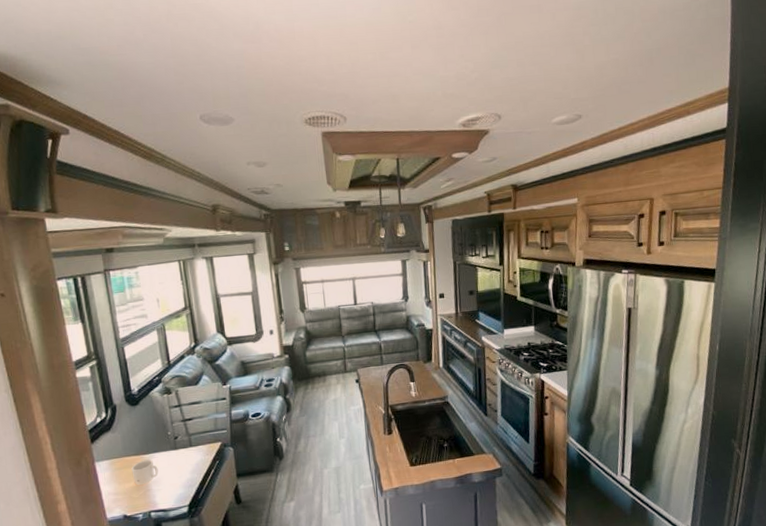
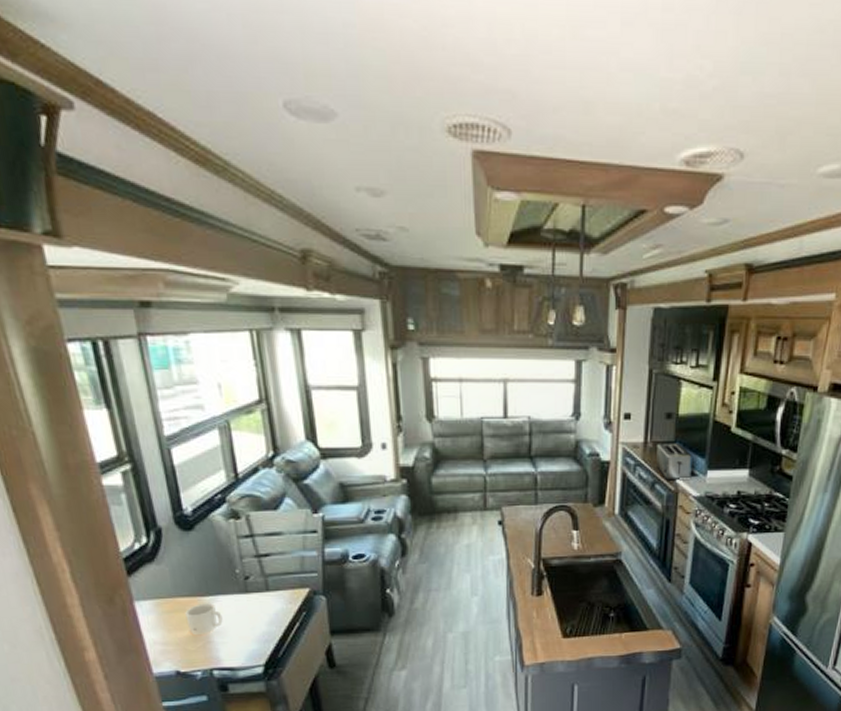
toaster: none [465,311,493,340] -> present [656,442,692,481]

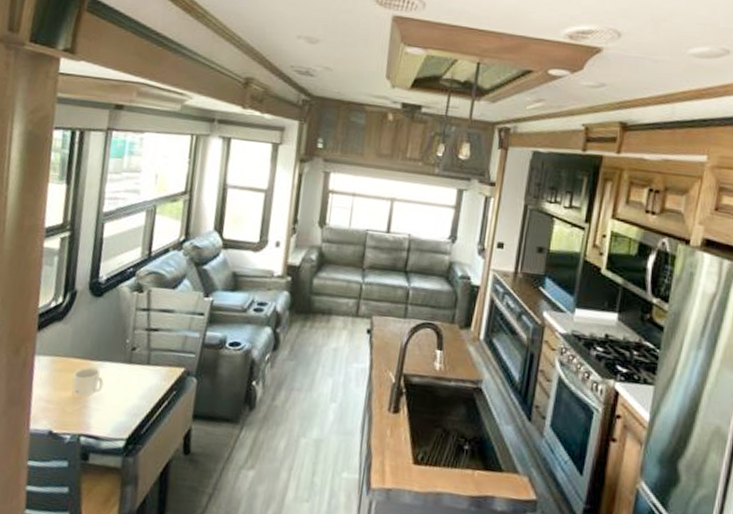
toaster: present [656,442,692,481] -> none [525,275,561,316]

